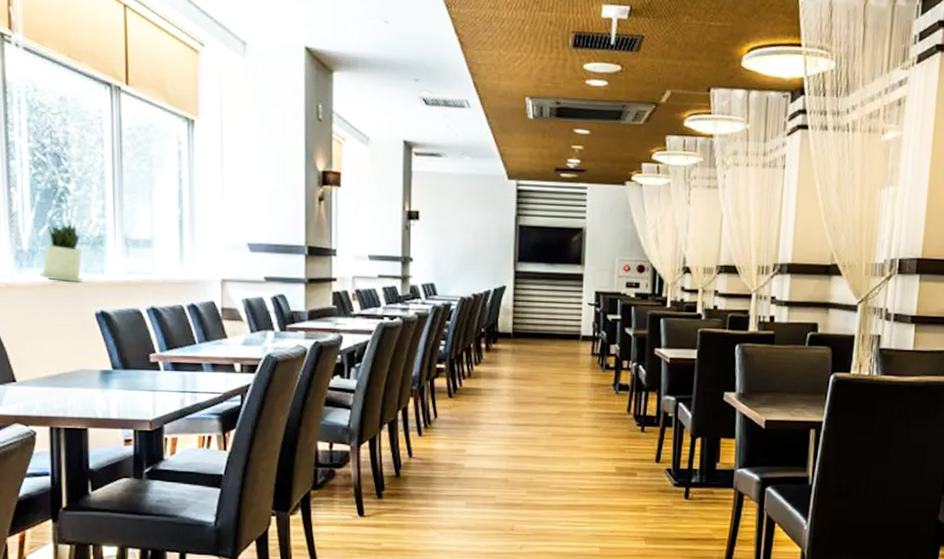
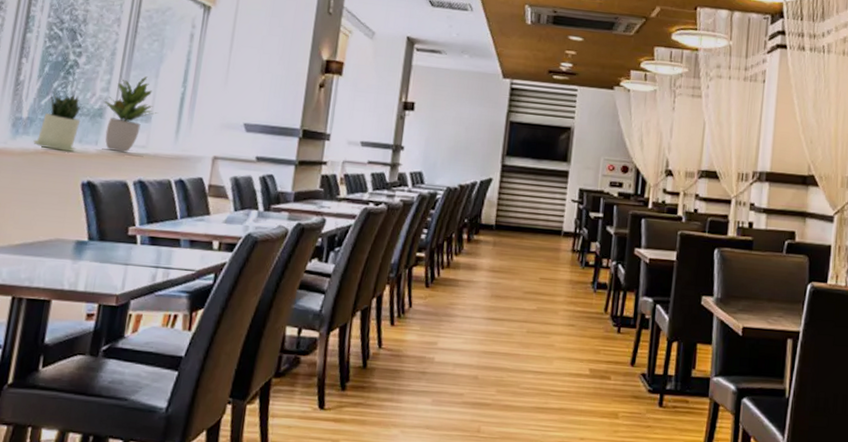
potted plant: none [102,200,158,281] -> present [104,75,158,153]

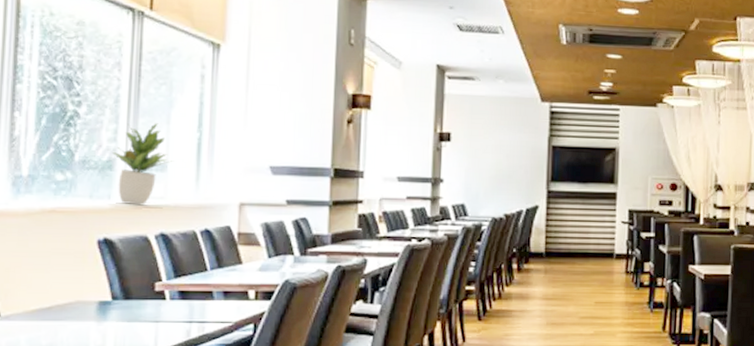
planter: present [33,91,81,152] -> none [38,145,89,208]

